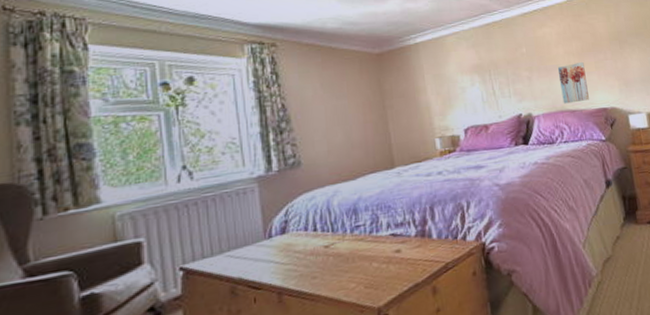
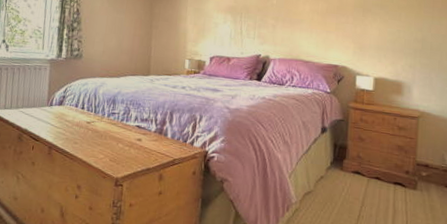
wall art: present [558,61,590,104] -> none [299,20,326,55]

